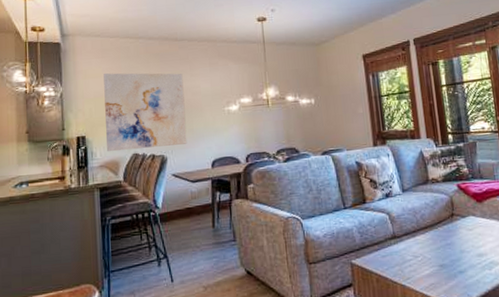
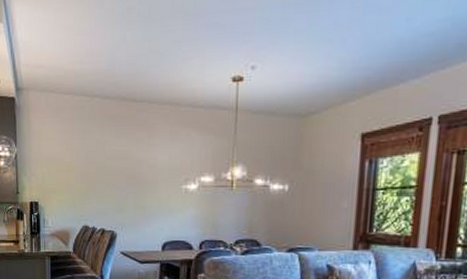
wall art: present [103,73,187,152] -> none [57,136,139,222]

